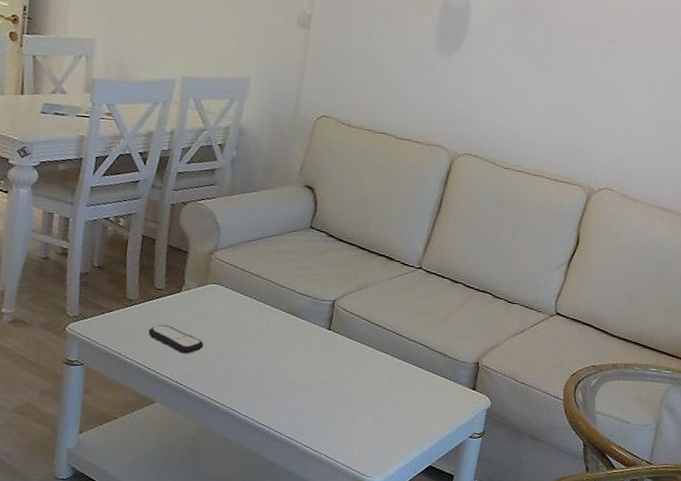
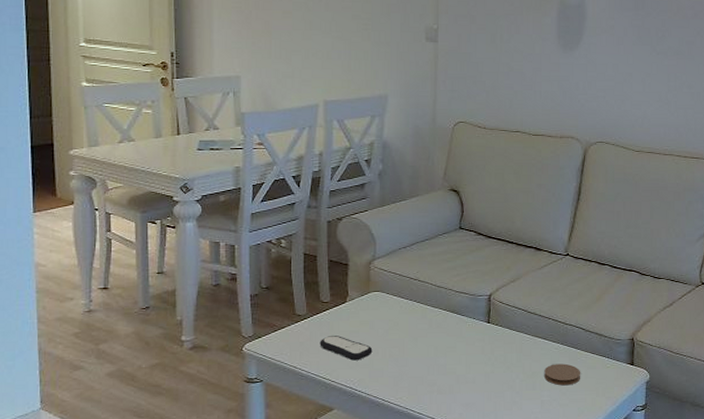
coaster: none [381,380,420,404] -> present [544,363,581,386]

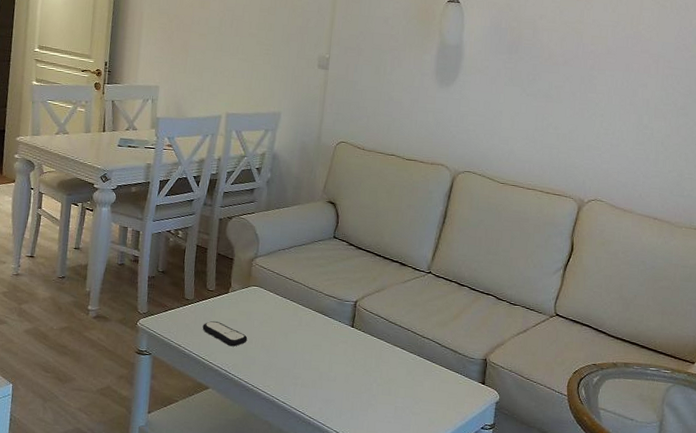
coaster: present [544,363,581,386] -> none [400,373,435,396]

